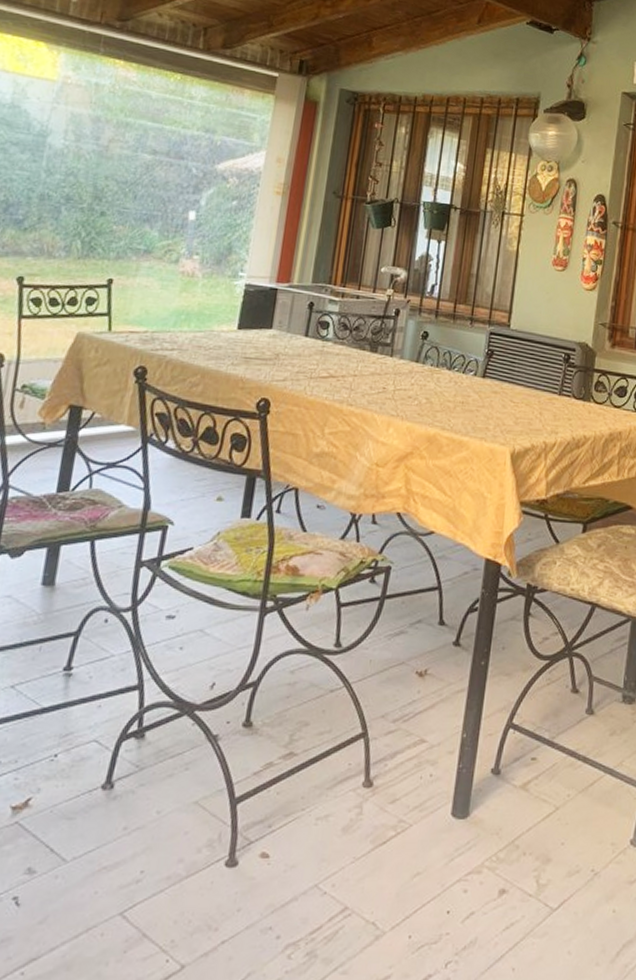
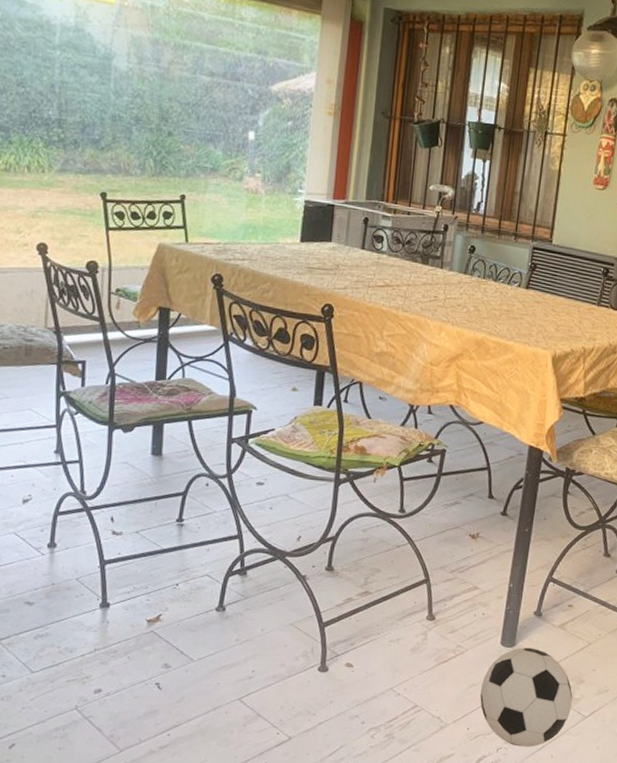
soccer ball: none [425,818,538,958] -> present [480,647,573,747]

